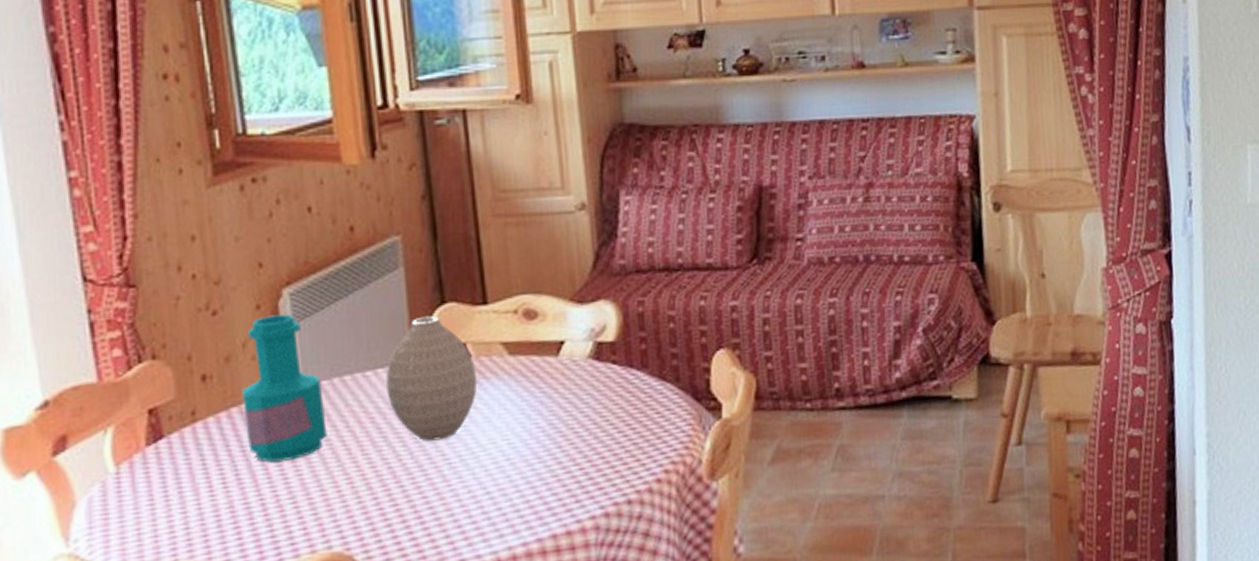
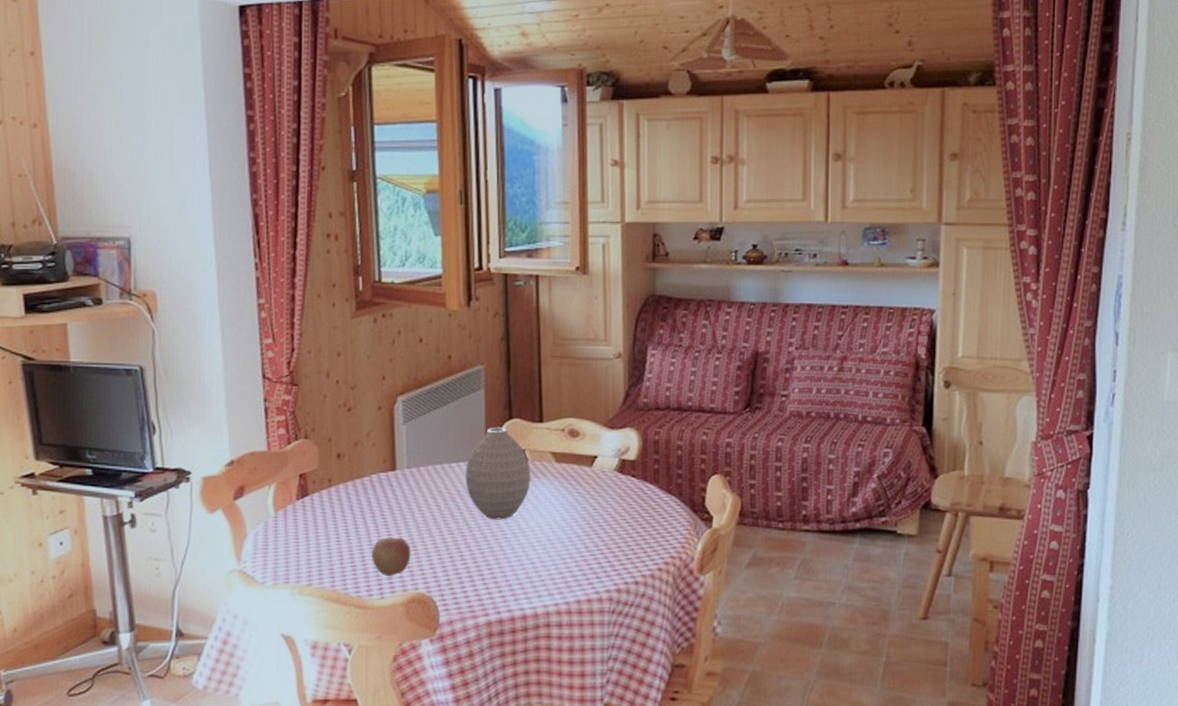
bottle: present [242,314,327,462] -> none [364,415,421,522]
apple: none [261,480,319,536] -> present [371,537,411,577]

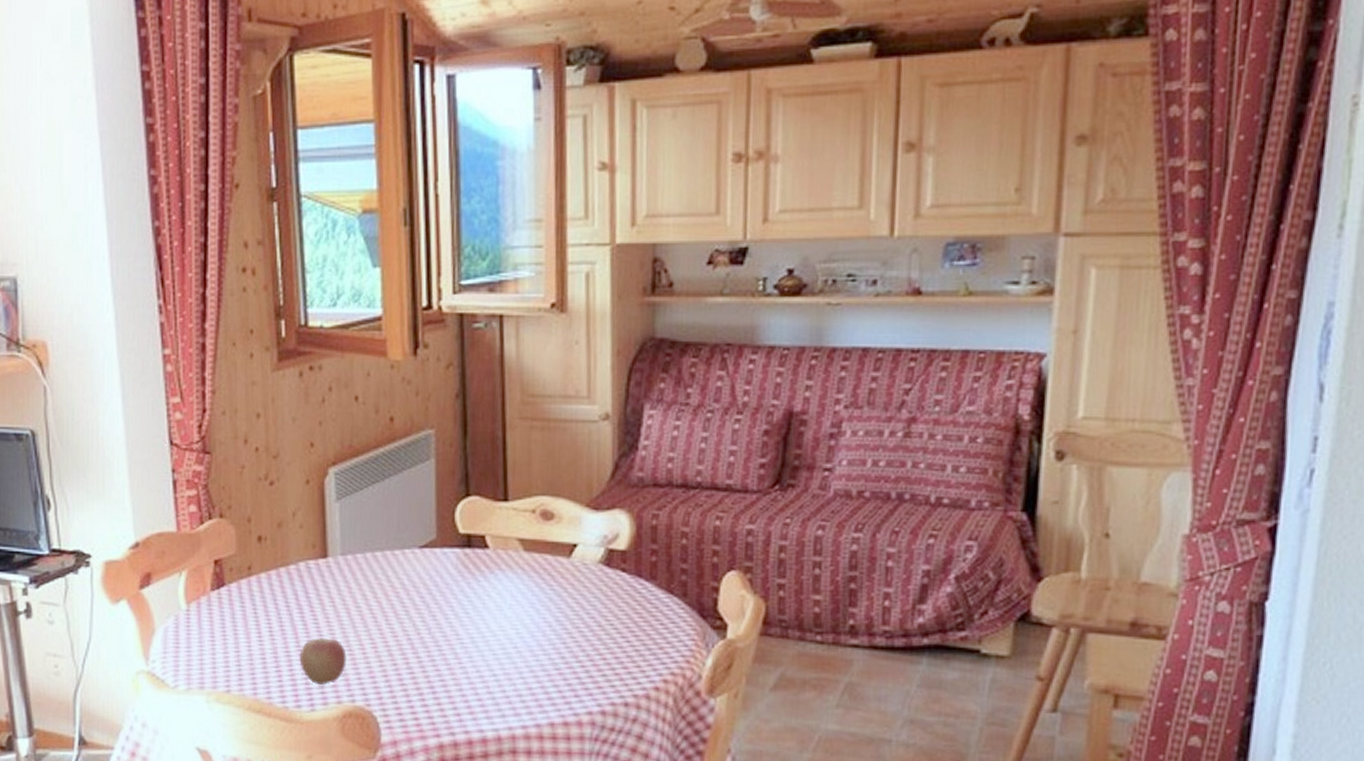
vase: present [465,427,531,520] -> none [412,506,493,621]

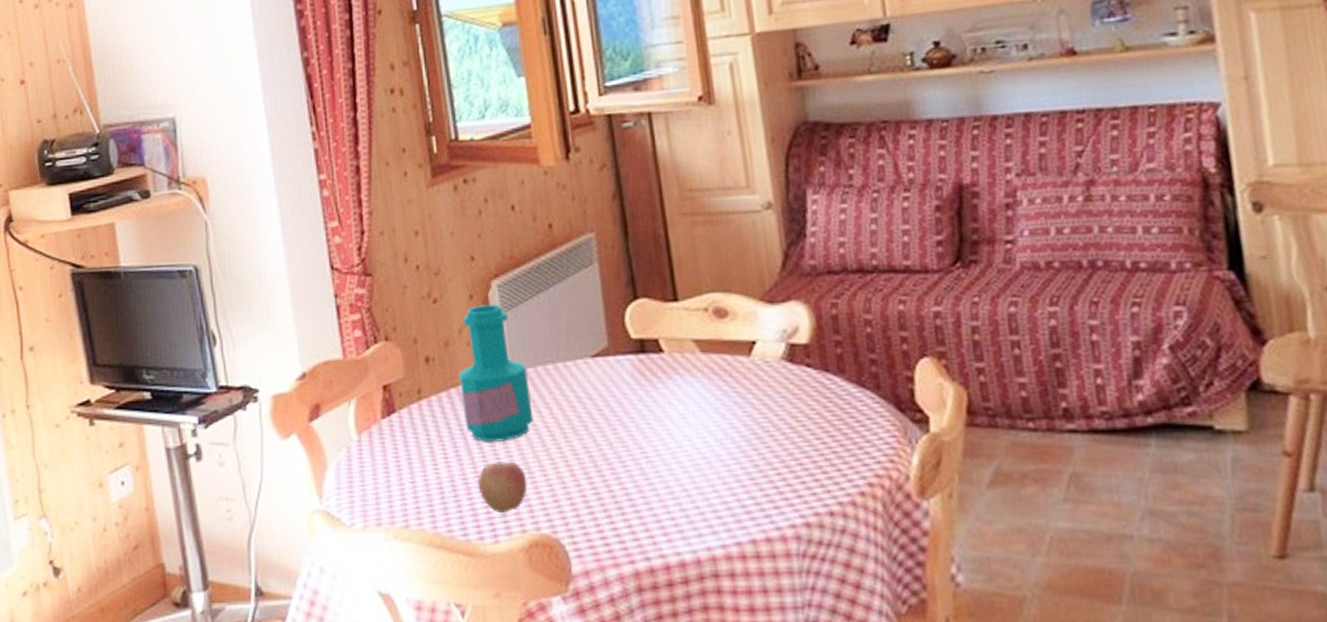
bottle: none [290,490,358,620] -> present [459,304,534,442]

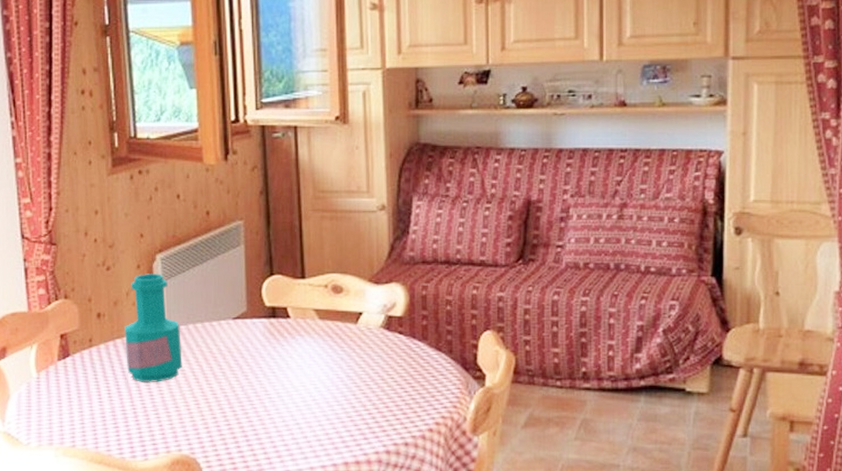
apple: present [478,461,528,514] -> none [134,398,174,438]

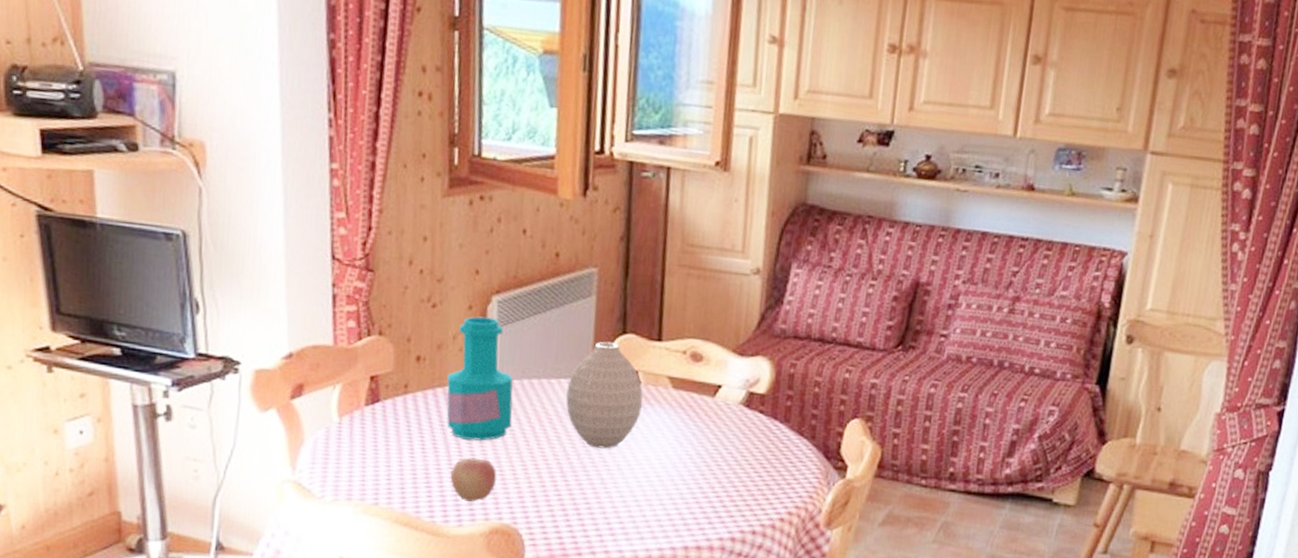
apple: none [134,398,174,438] -> present [450,457,497,503]
vase: none [227,284,294,379] -> present [566,341,643,449]

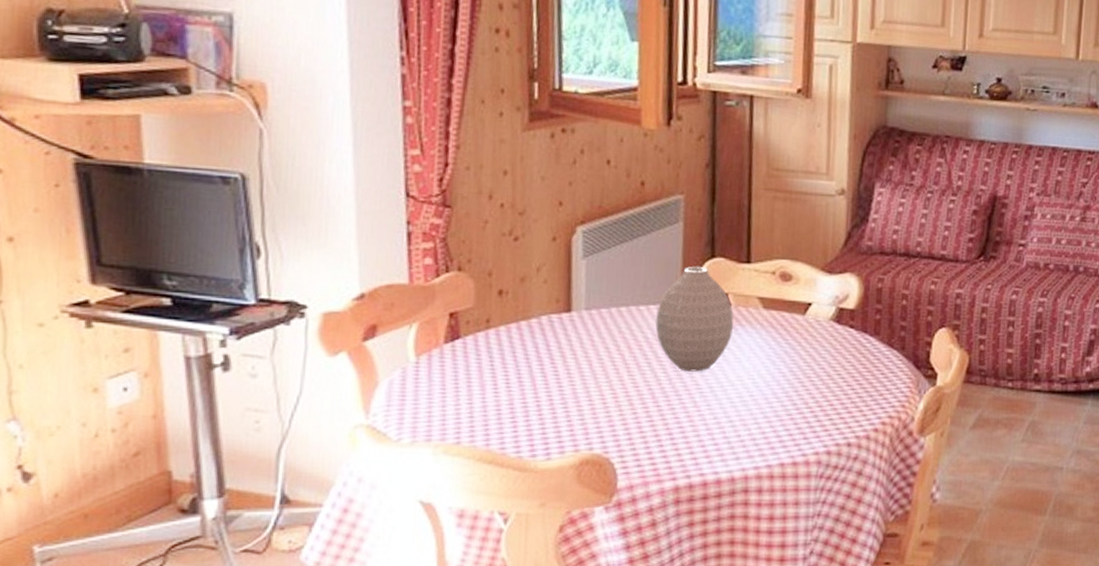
bottle: present [446,316,514,441] -> none [531,247,602,372]
apple: present [450,457,497,503] -> none [536,389,586,435]

